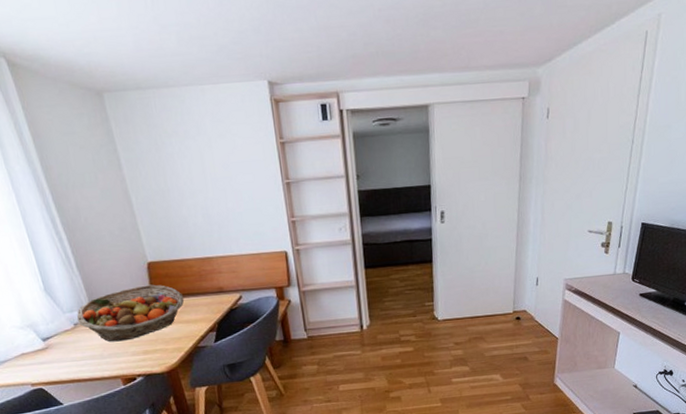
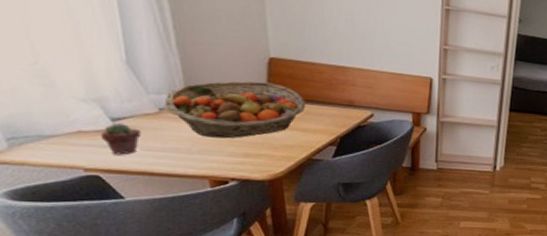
potted succulent: none [37,341,66,369] -> present [100,122,141,155]

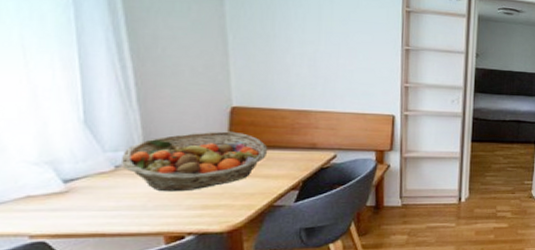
potted succulent: present [100,122,141,155] -> none [50,184,95,218]

